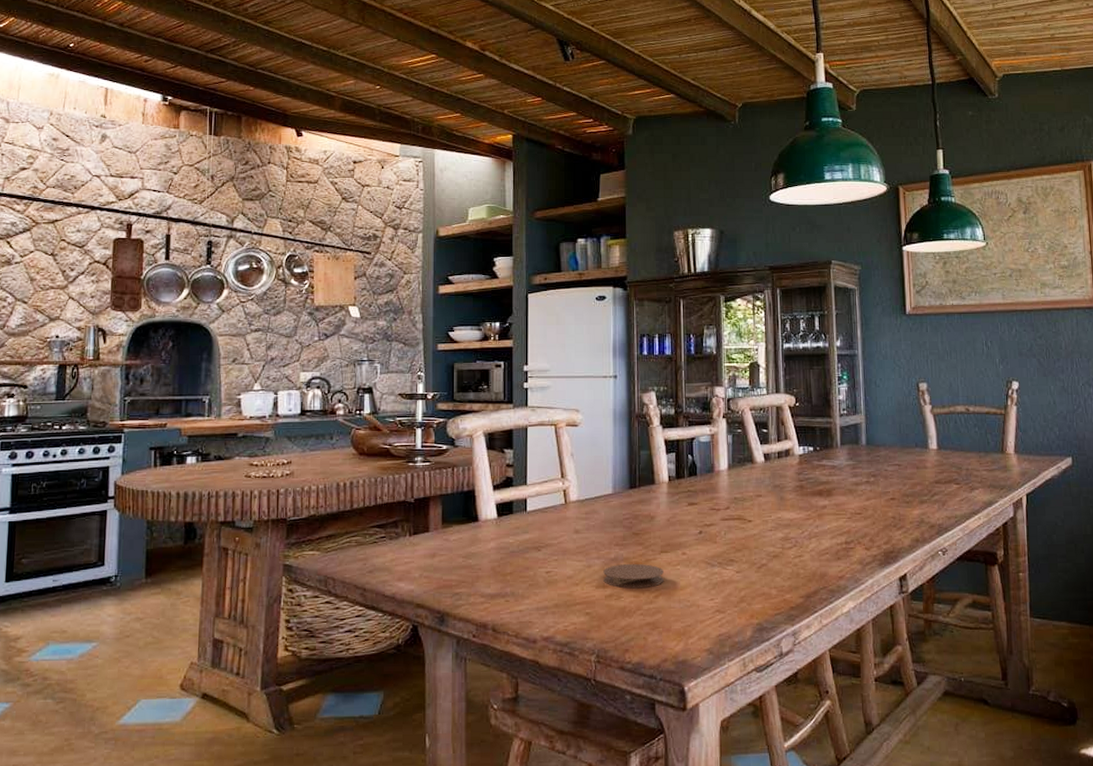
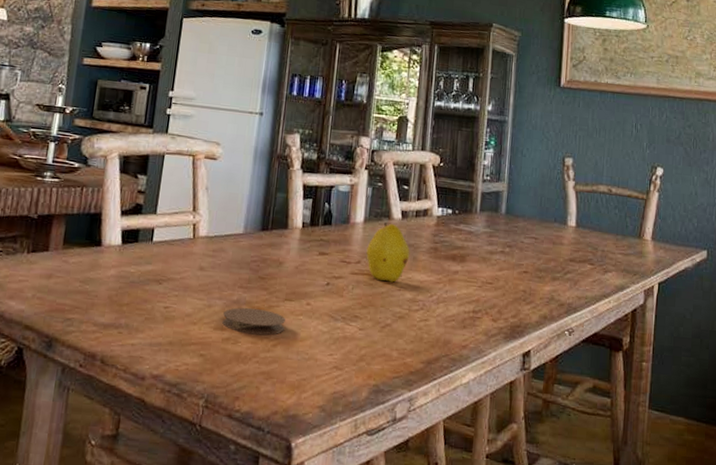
fruit: none [734,467,777,524] -> present [366,222,410,283]

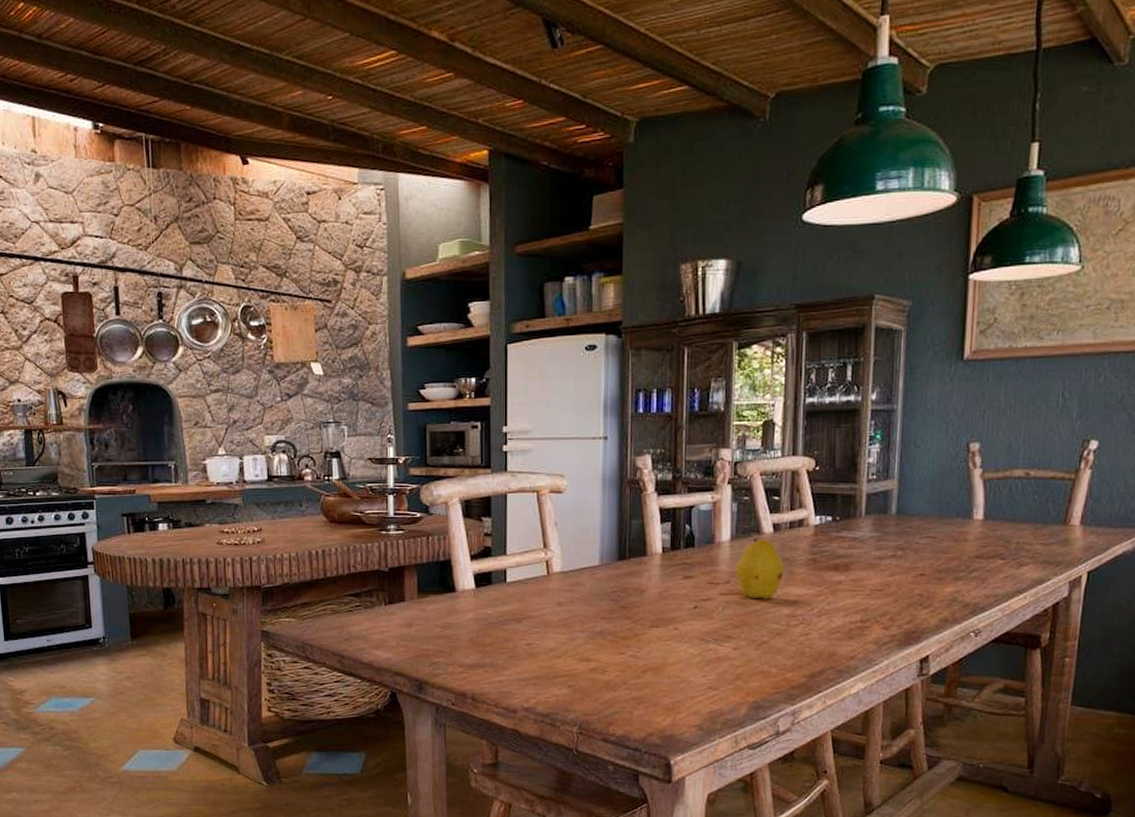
coaster: present [222,307,285,336] -> none [588,637,653,663]

